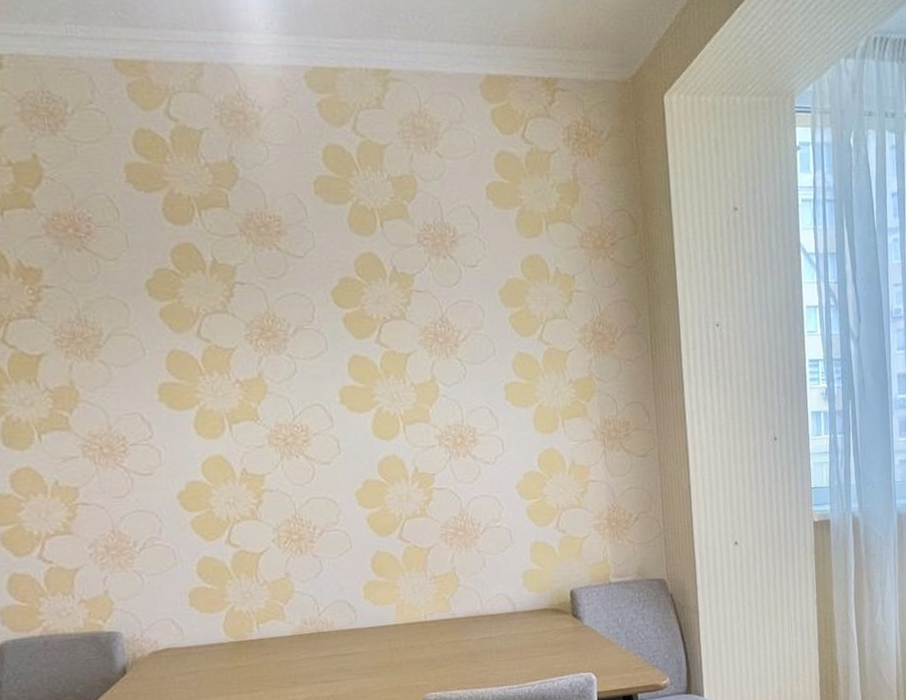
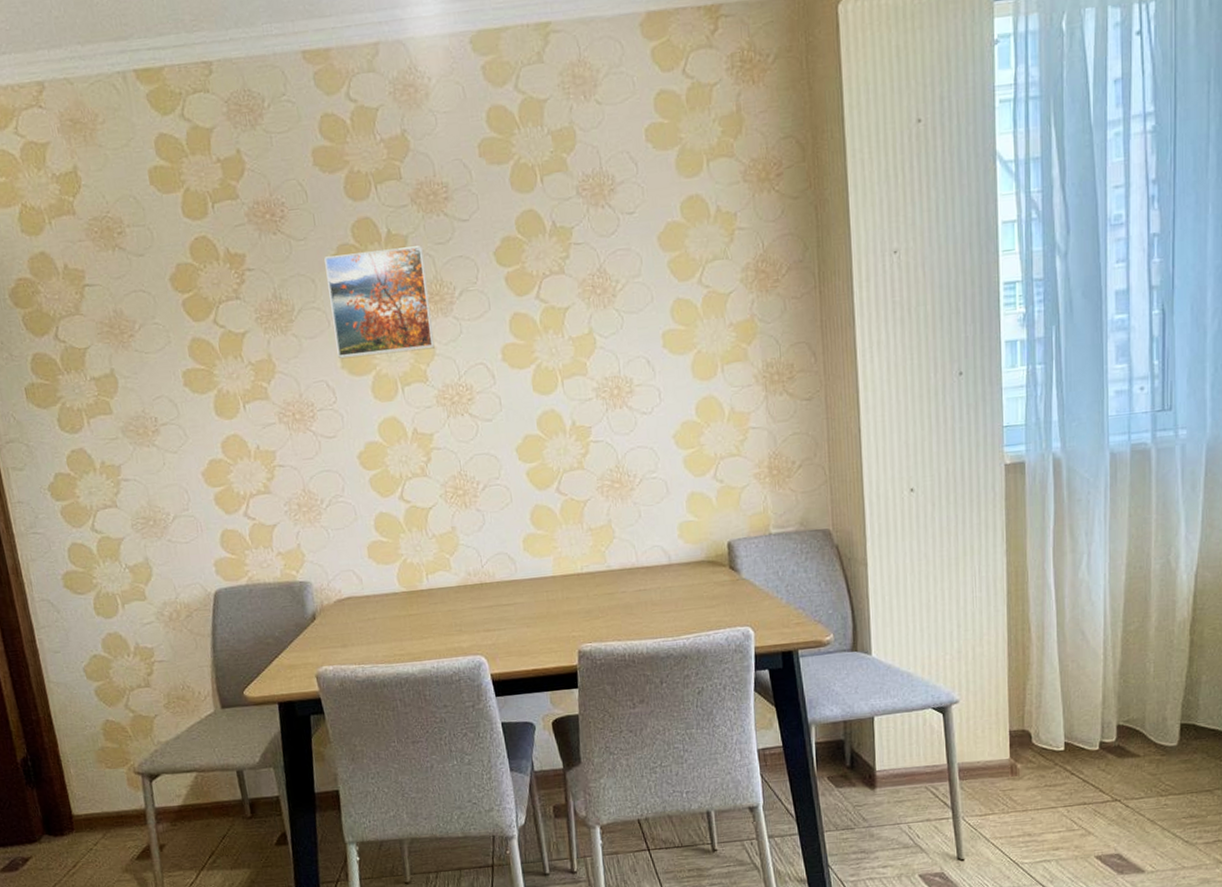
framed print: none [139,278,266,391] -> present [324,245,435,359]

